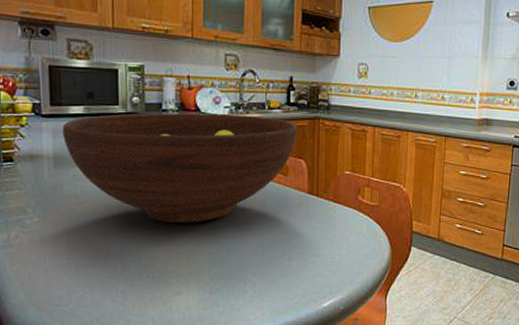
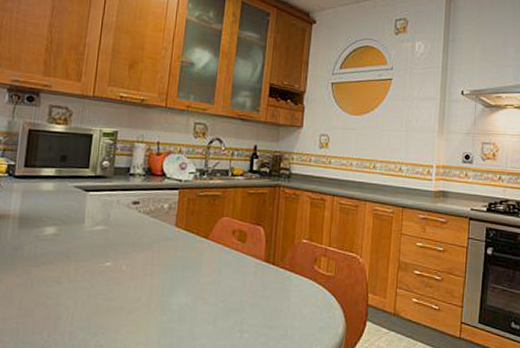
fruit bowl: present [62,112,298,223] -> none [31,176,259,289]

